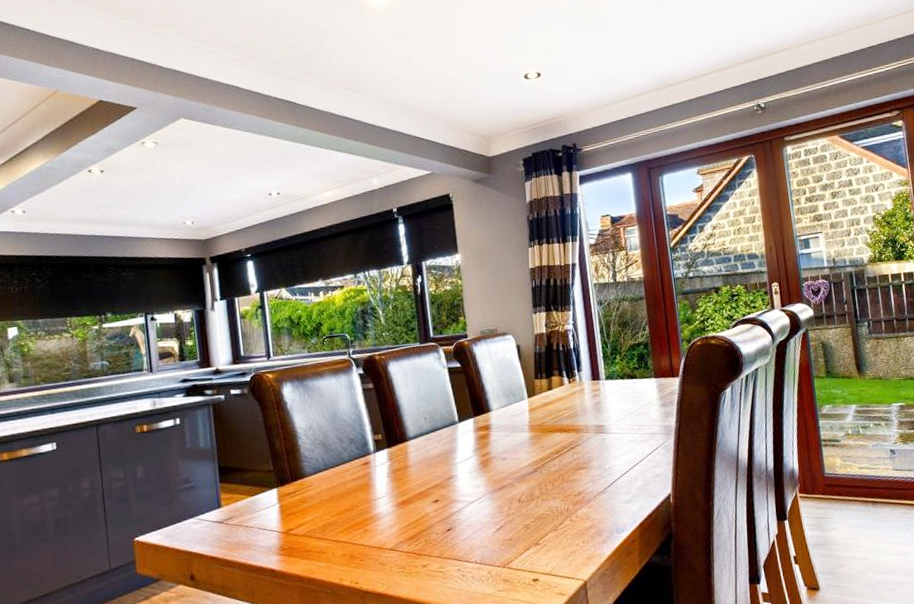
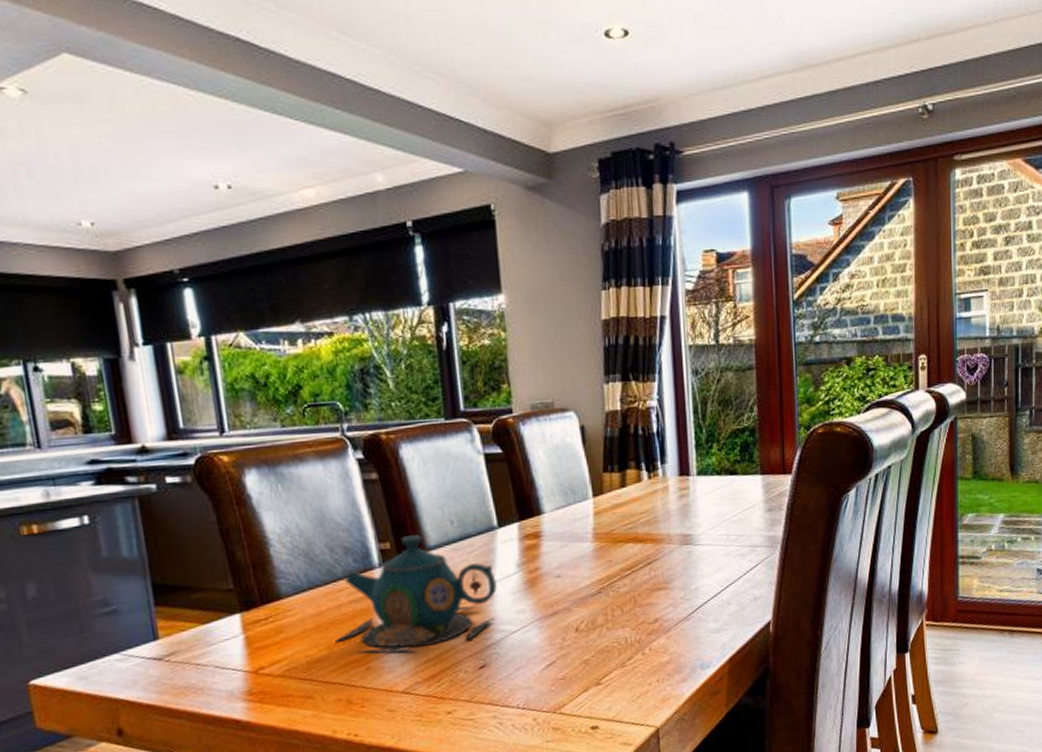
teapot: none [342,428,459,520] -> present [335,535,497,654]

